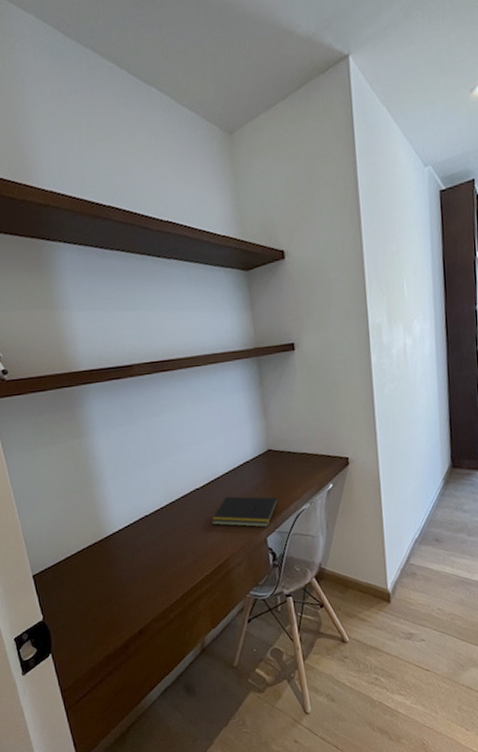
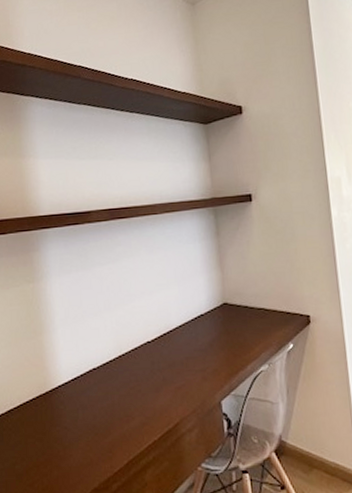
notepad: present [210,496,278,527] -> none [161,351,234,389]

